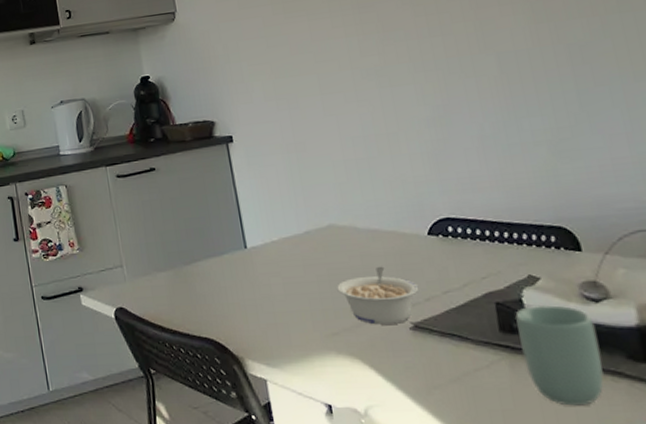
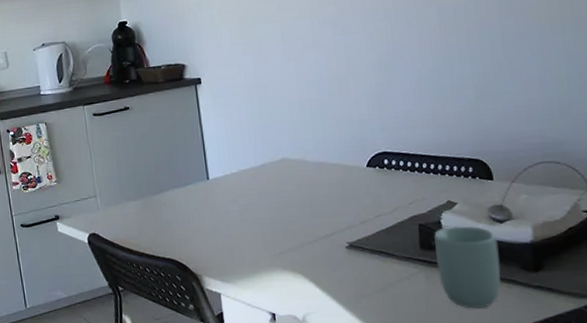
legume: present [337,266,419,325] -> none [286,194,356,245]

